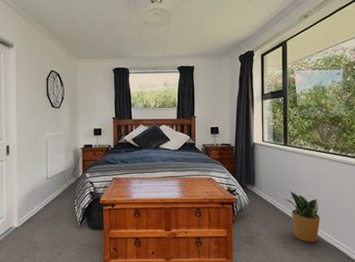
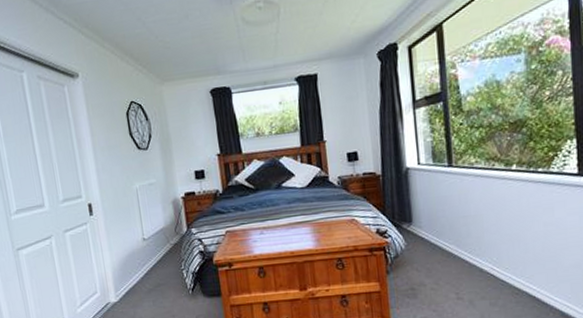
potted plant: present [284,191,320,243] -> none [453,226,504,290]

